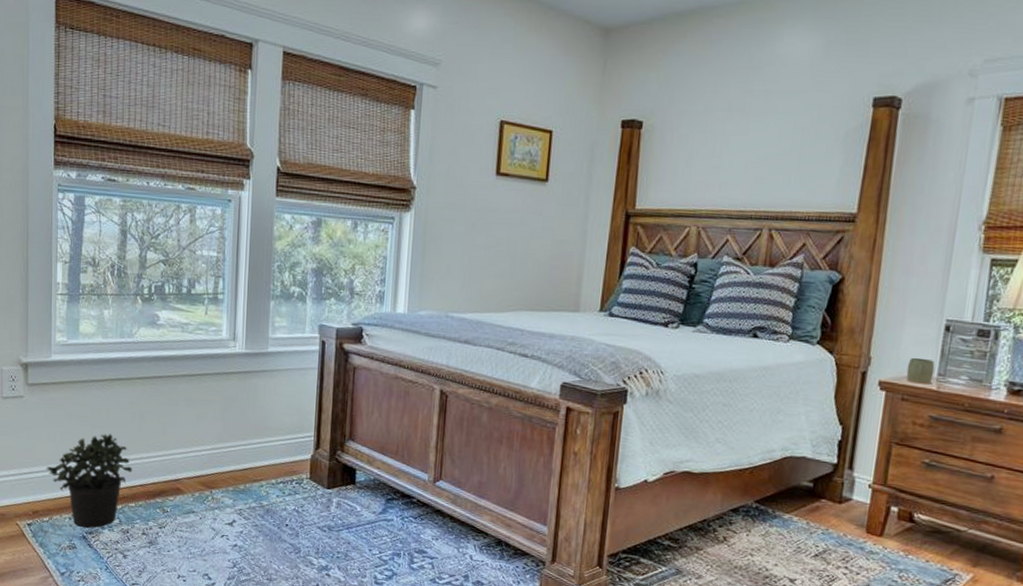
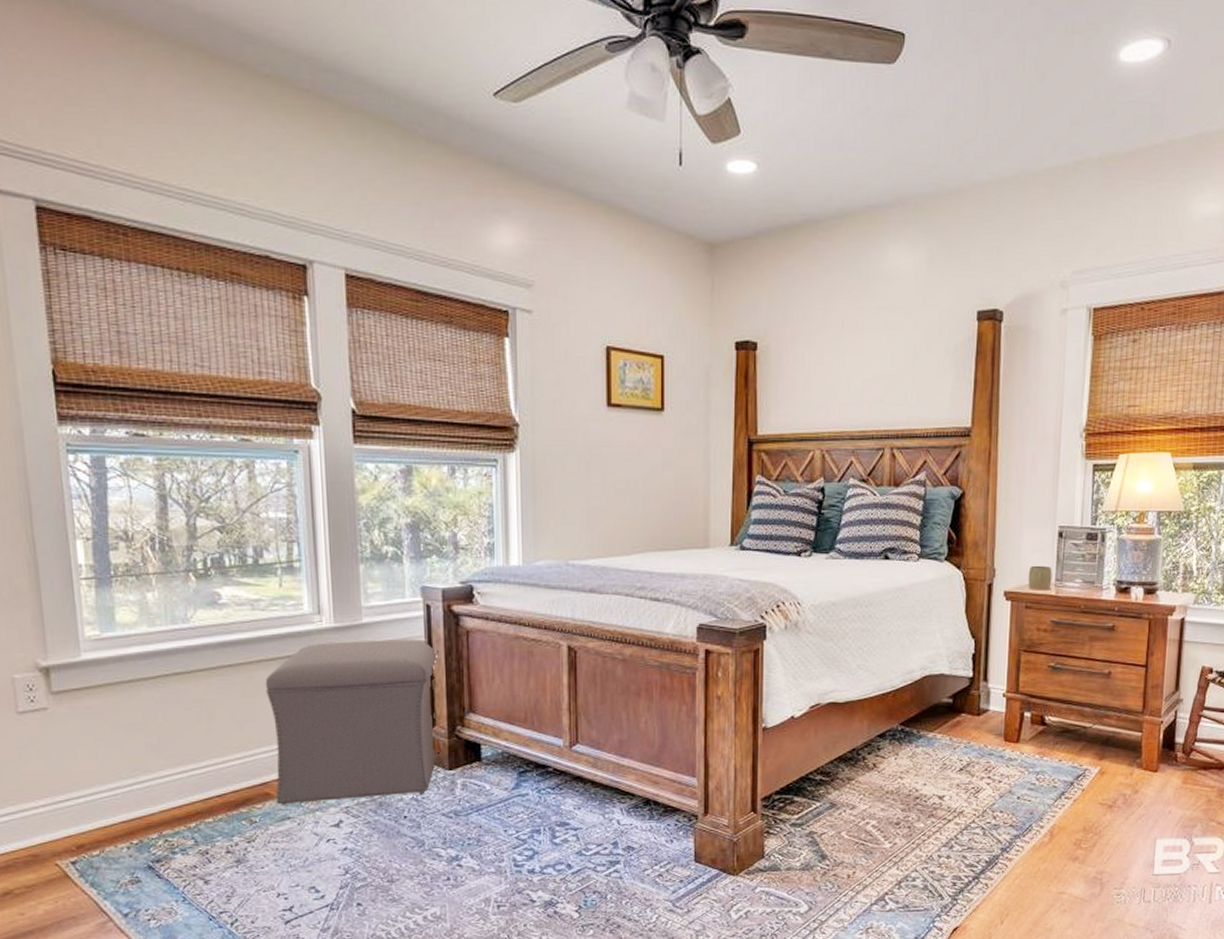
potted plant: present [46,433,133,528] -> none [89,740,206,855]
ottoman: none [184,365,328,507] -> present [265,639,439,805]

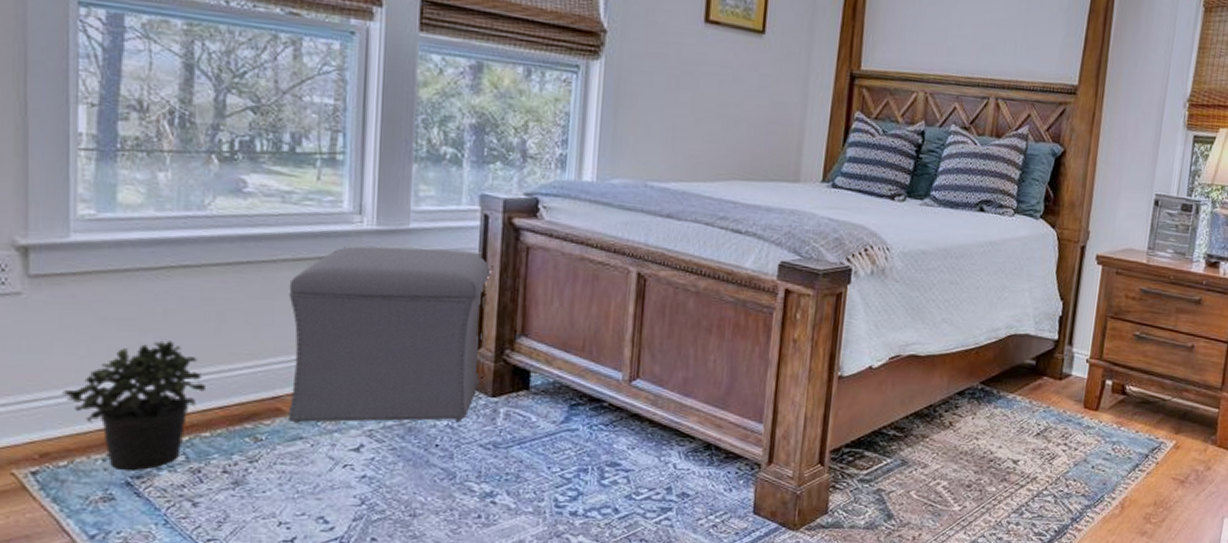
potted plant: none [89,740,206,855] -> present [62,340,207,470]
mug: present [1028,565,1053,590] -> none [1120,231,1146,258]

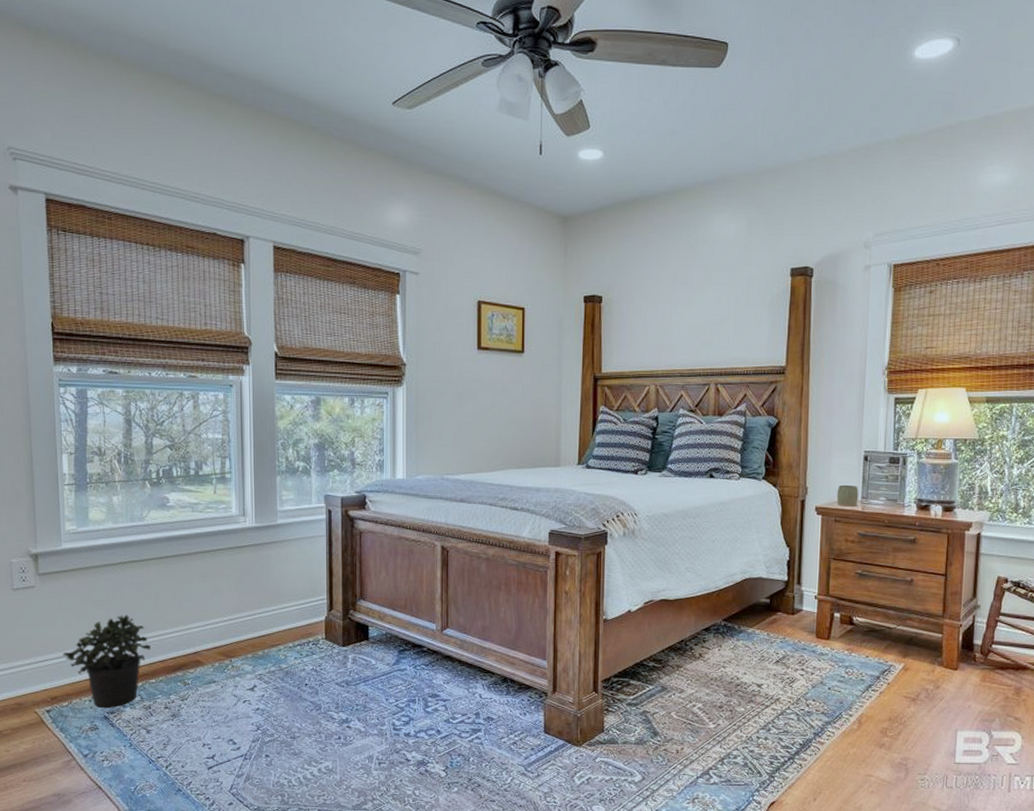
ottoman: present [287,246,493,423] -> none [200,537,337,671]
mug: none [1120,231,1146,258] -> present [836,484,859,506]

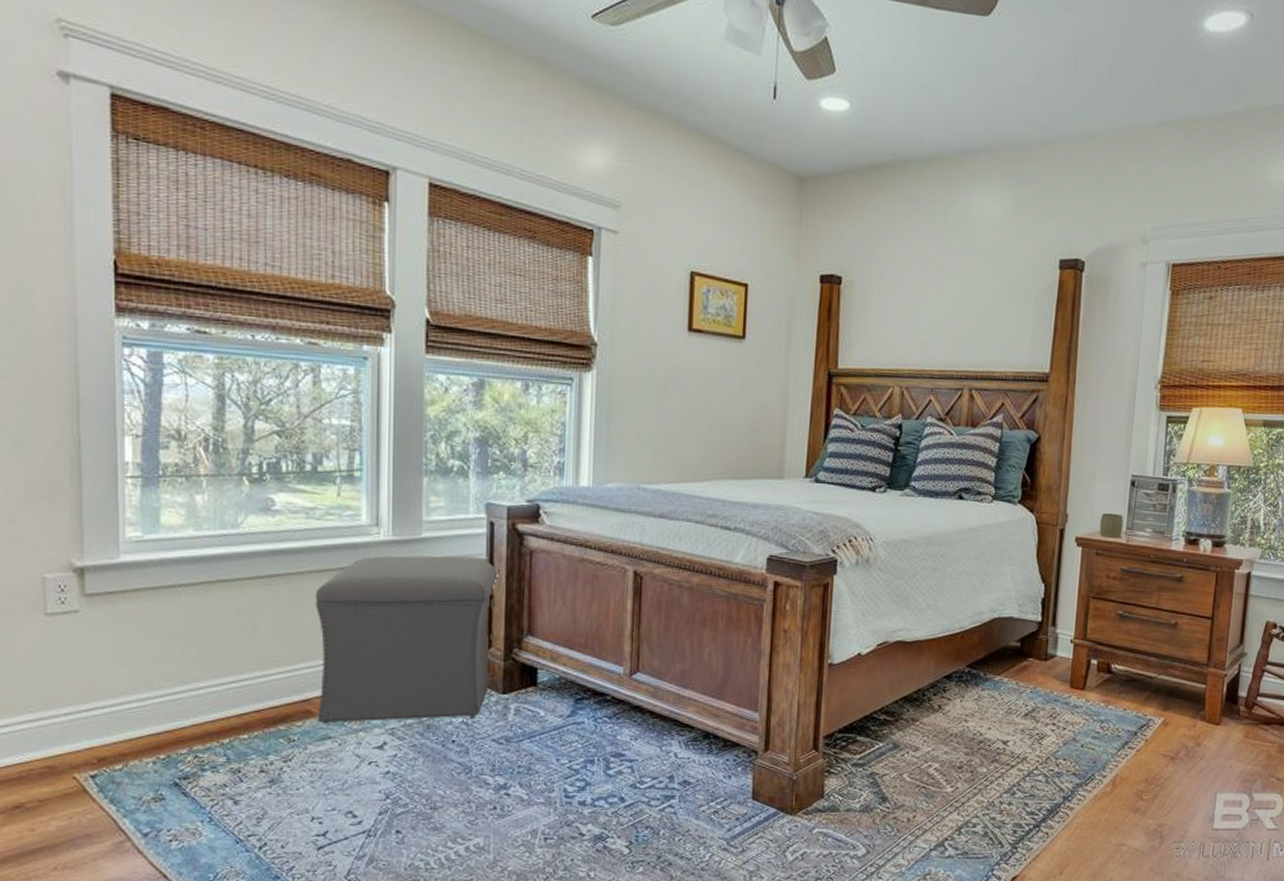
potted plant: present [62,615,152,708] -> none [116,650,244,772]
ottoman: none [200,537,337,671] -> present [315,555,500,724]

